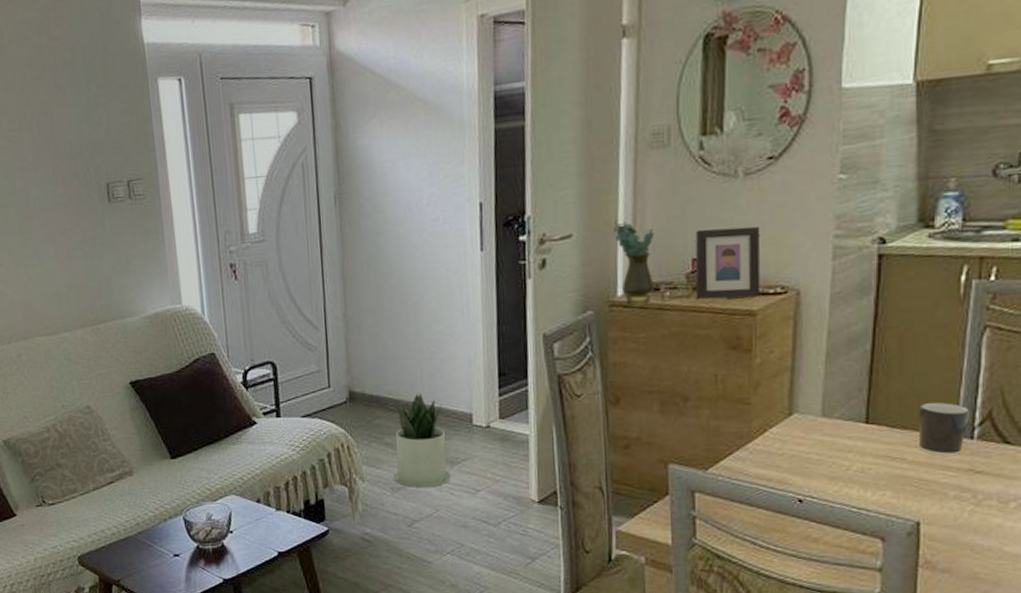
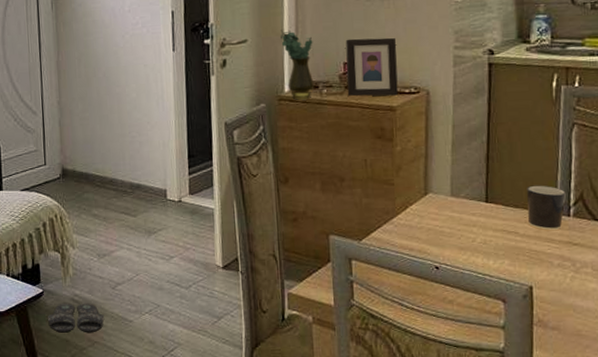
slippers: none [334,542,400,575] -> present [48,302,105,333]
planter: present [392,393,452,488] -> none [98,171,149,255]

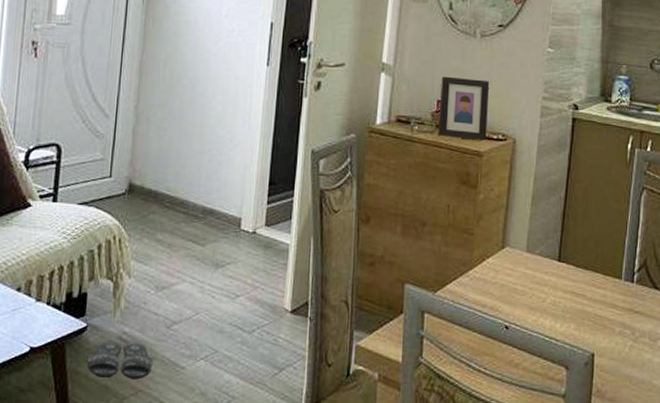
vase: present [280,30,315,100] -> none [379,58,410,135]
mug: present [526,185,567,231] -> none [595,247,632,297]

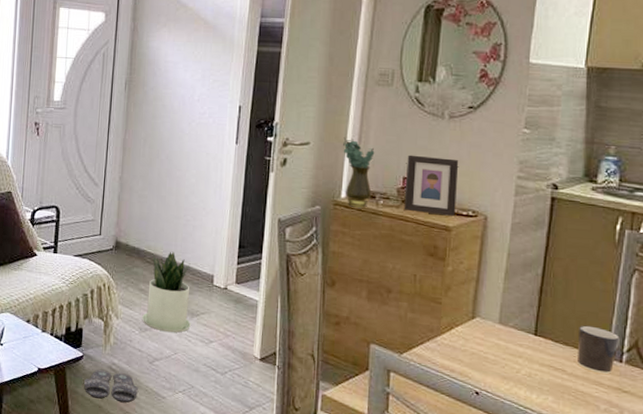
planter: none [158,192,215,290] -> present [142,251,191,333]
vase: none [379,58,410,135] -> present [343,137,375,208]
mug: none [595,247,632,297] -> present [576,325,621,375]

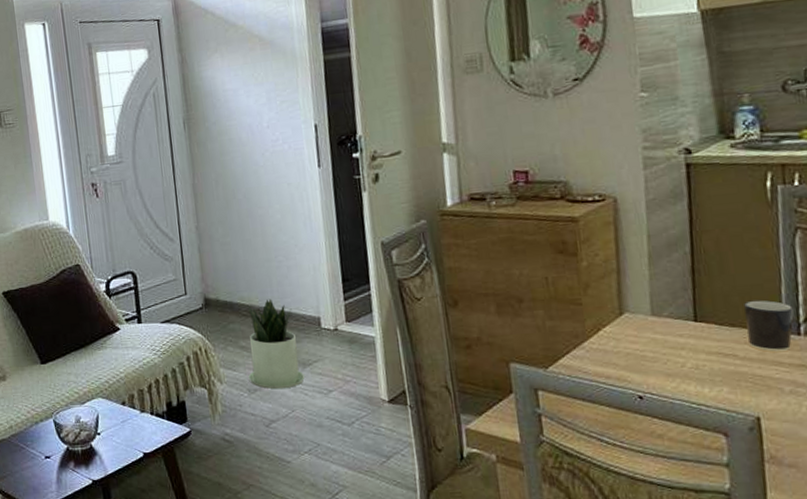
slippers: present [84,369,139,403] -> none [197,442,259,475]
vase: present [343,137,375,208] -> none [438,138,482,214]
picture frame: present [403,155,458,216] -> none [514,141,580,208]

